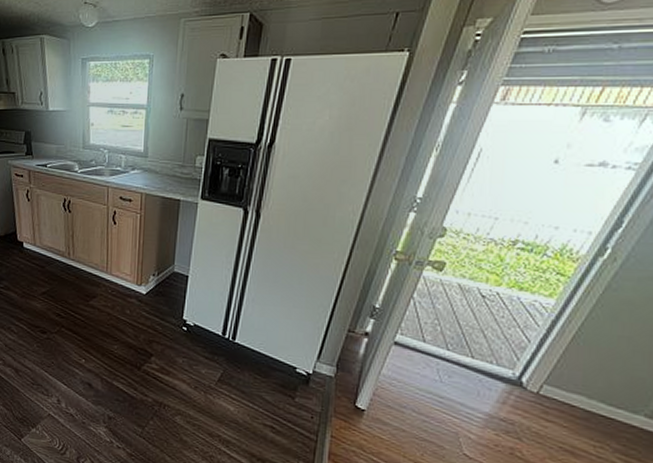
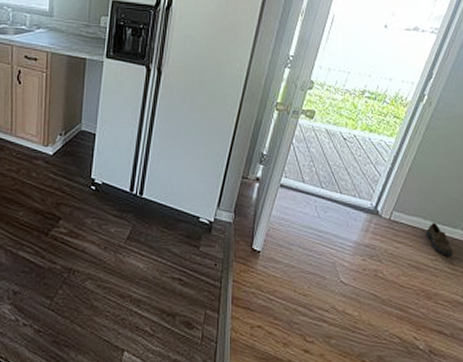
shoe: none [589,403,628,446] -> present [426,223,453,257]

